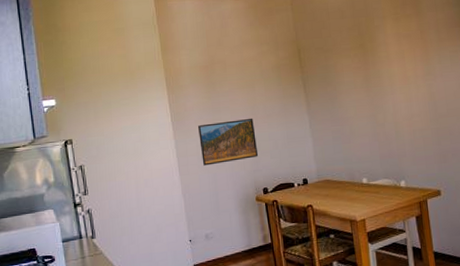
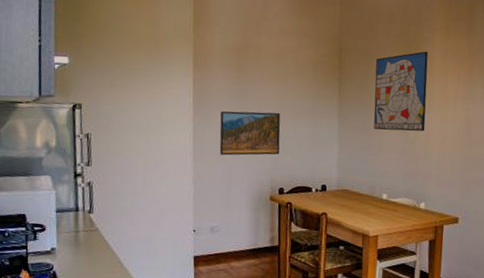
wall art: none [334,38,392,119] -> present [373,51,429,132]

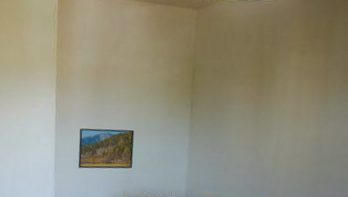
wall art: present [373,51,429,132] -> none [223,69,283,149]

